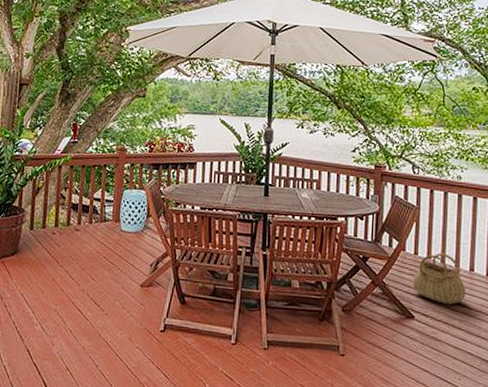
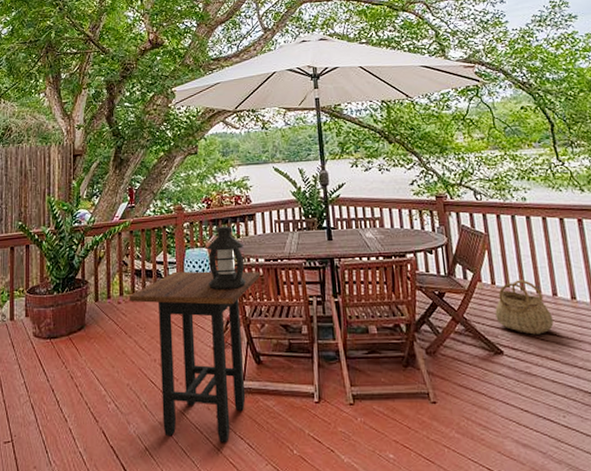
side table: none [64,209,194,371] -> present [130,271,260,443]
lantern: none [143,162,181,233] -> present [207,217,246,291]

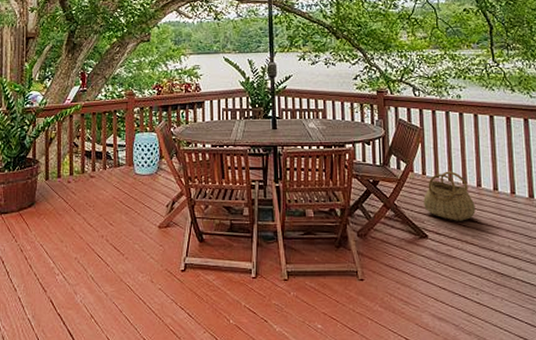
side table: present [130,271,260,443] -> none [79,154,206,313]
lantern: present [207,217,246,291] -> none [156,103,192,173]

